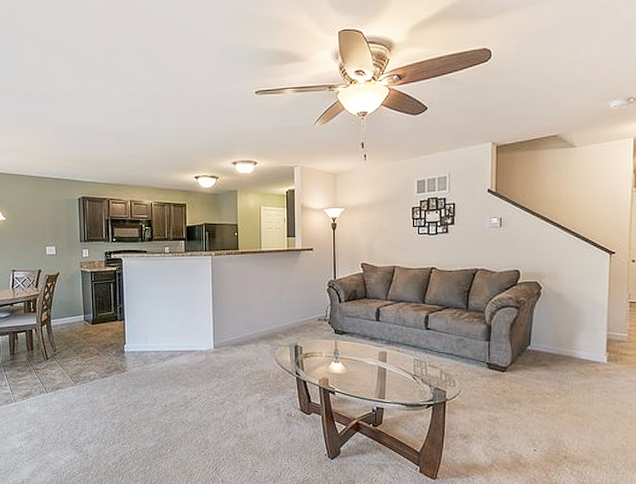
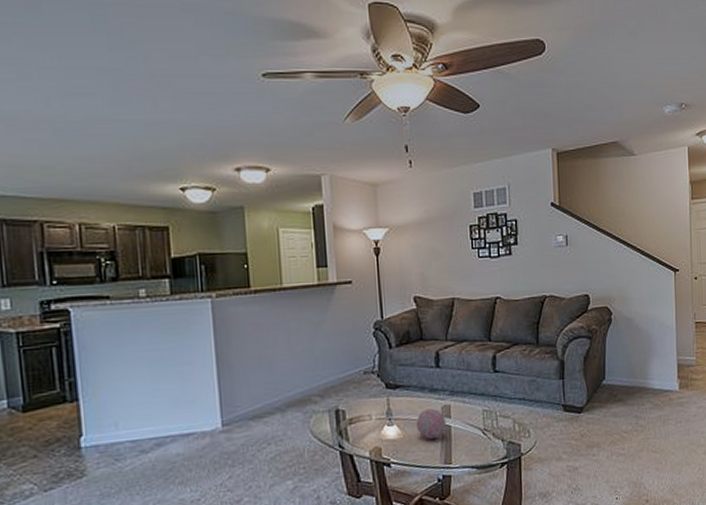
decorative orb: none [358,353,382,378] -> present [417,408,446,440]

